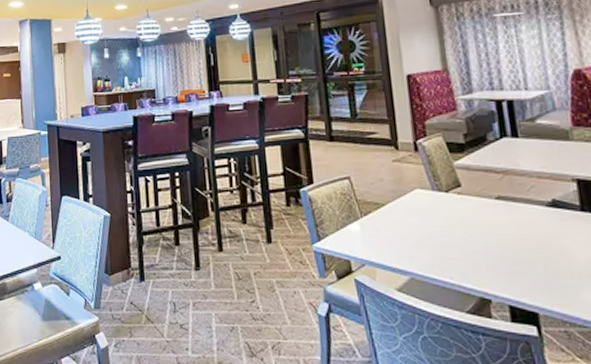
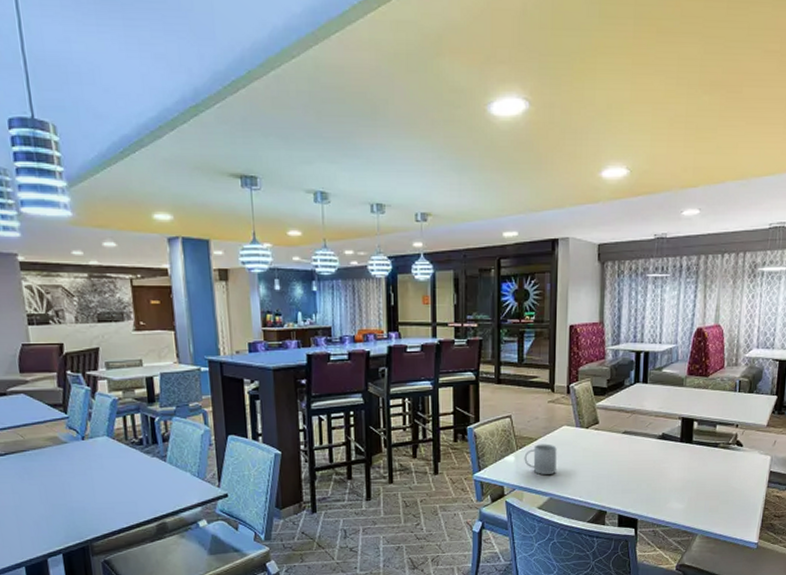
mug: none [371,210,414,248] -> present [524,444,557,475]

